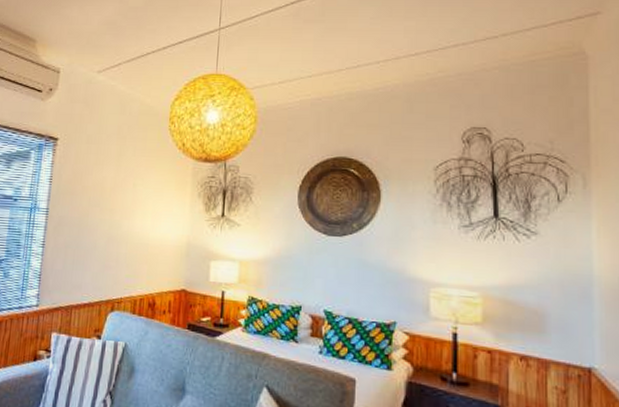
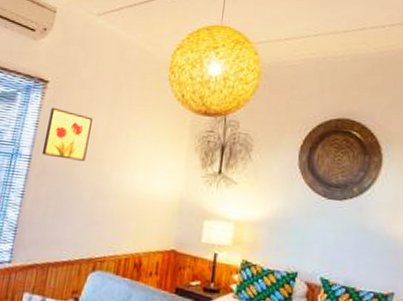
wall art: none [57,162,101,211] -> present [41,107,92,161]

